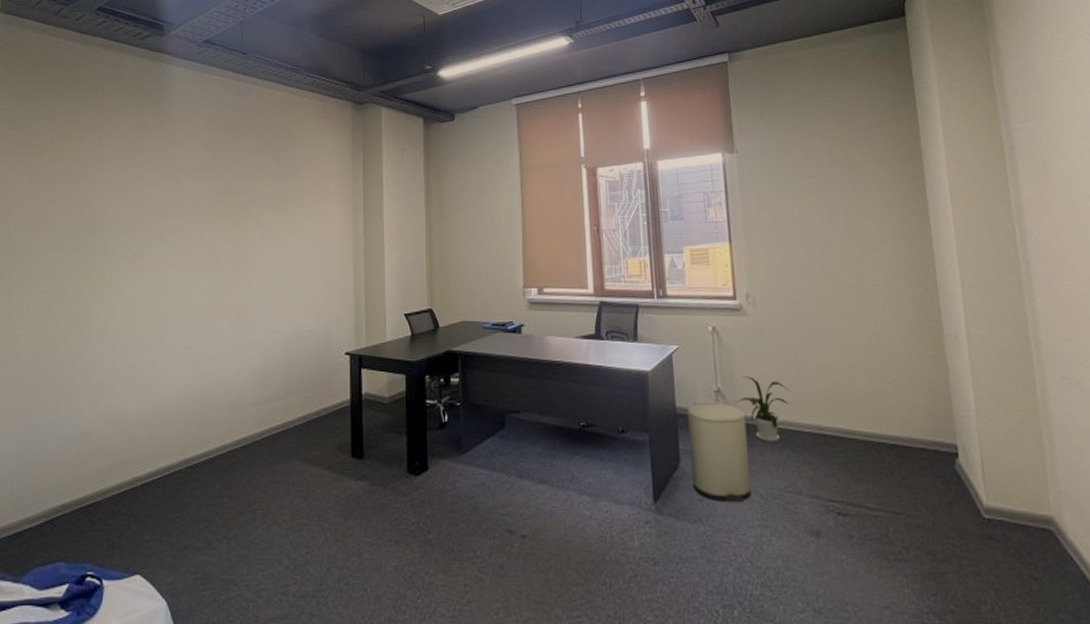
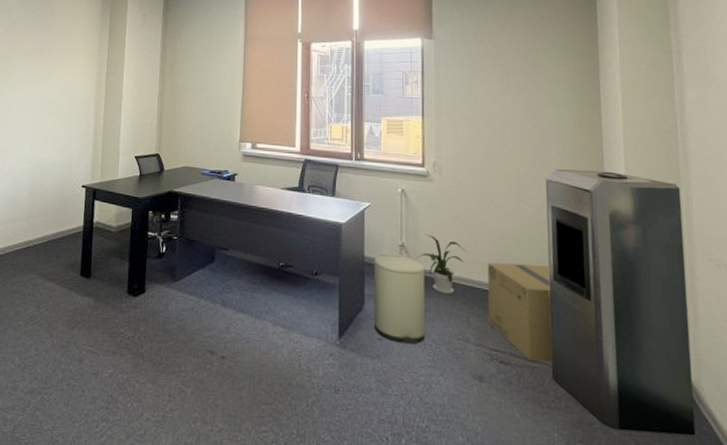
cardboard box: none [815,400,897,509] -> present [487,262,553,362]
water dispenser: none [873,288,1061,579] -> present [545,169,696,436]

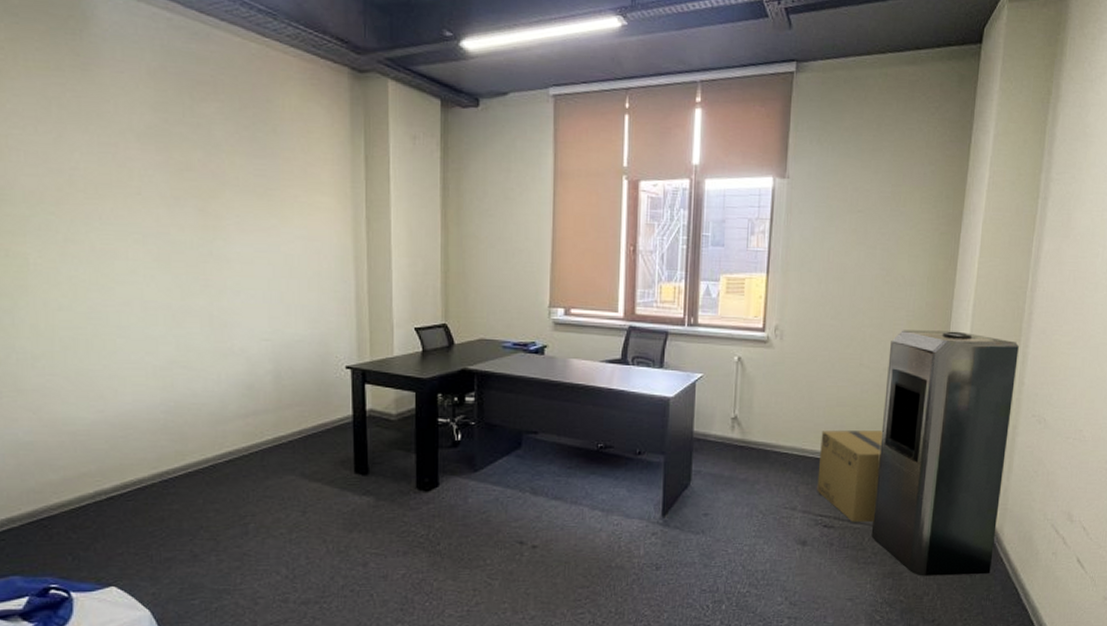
pedal bin: present [373,253,426,345] -> none [700,428,757,517]
house plant: present [416,235,466,294] -> none [749,405,801,465]

